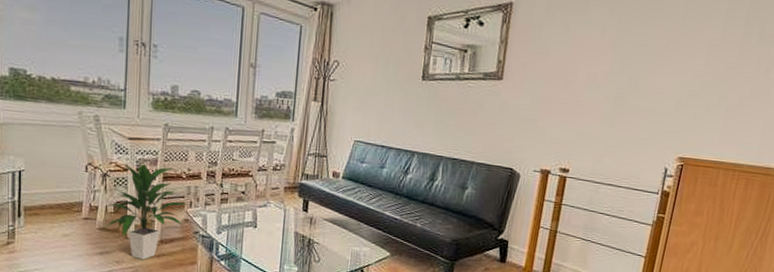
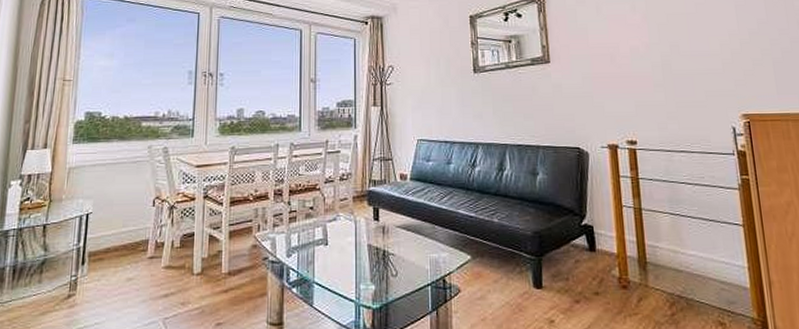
indoor plant: present [106,162,188,260] -> none [172,189,256,298]

